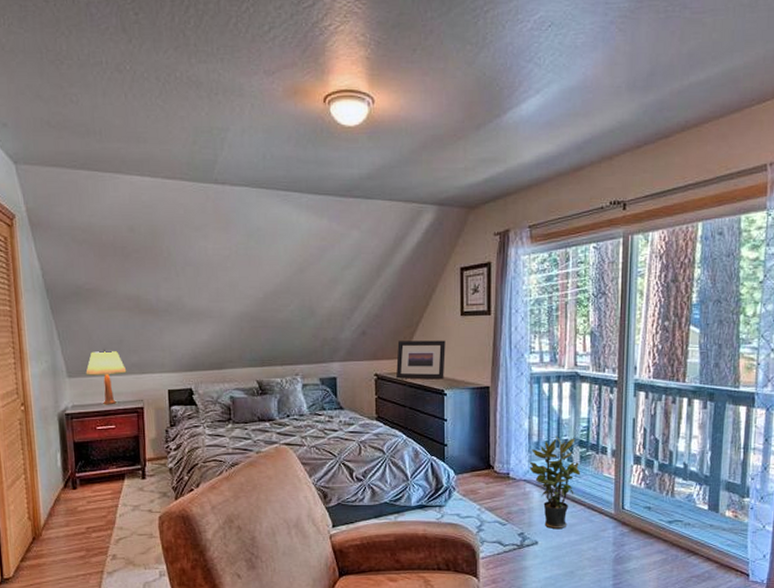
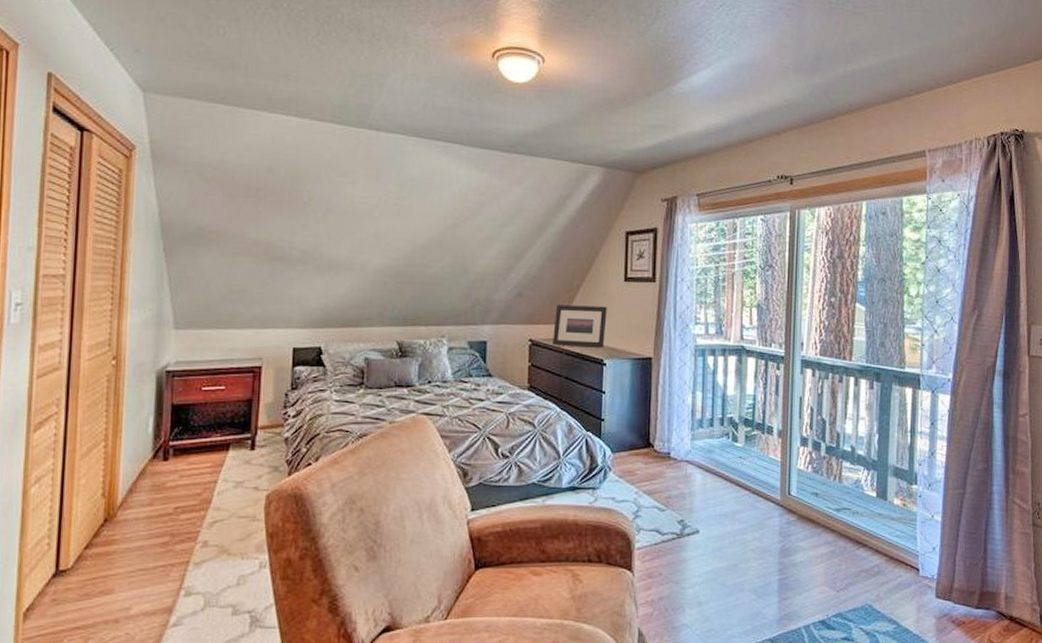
table lamp: present [85,350,127,405] -> none [196,300,247,363]
potted plant: present [529,436,581,530] -> none [691,413,746,517]

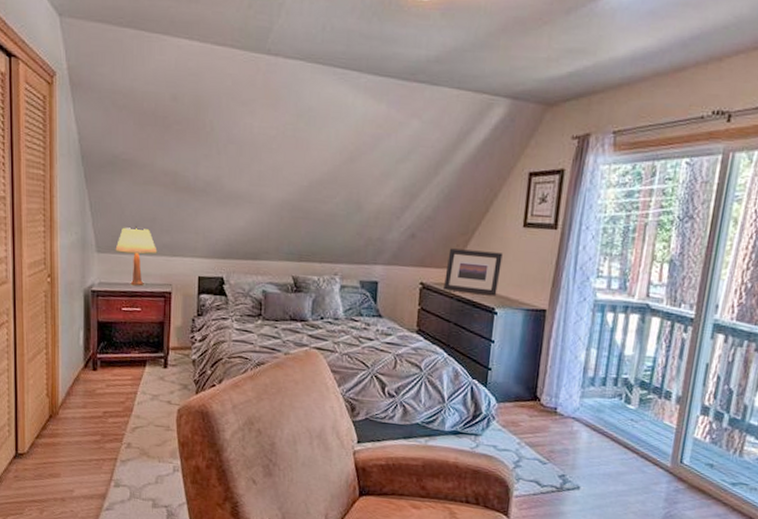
table lamp: none [196,300,247,363] -> present [115,227,157,286]

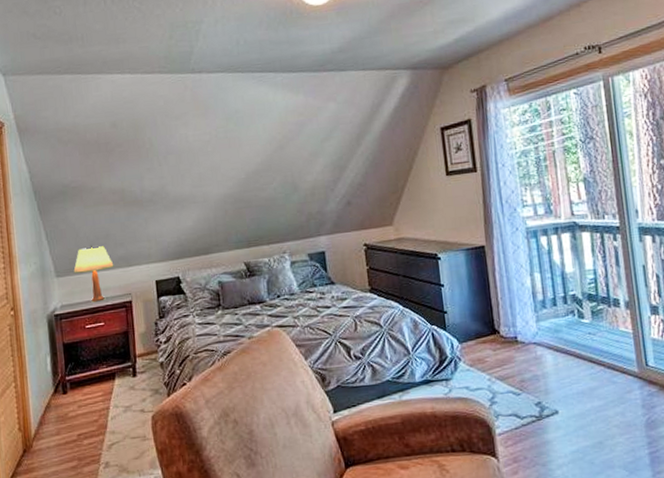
picture frame: present [444,248,503,296] -> none [384,202,436,247]

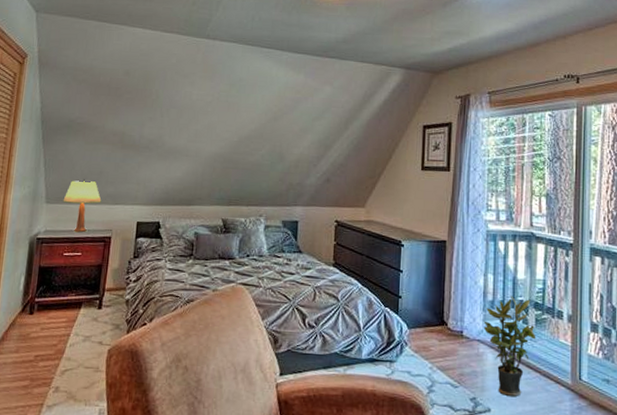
potted plant: none [537,291,595,395] -> present [483,295,536,397]

